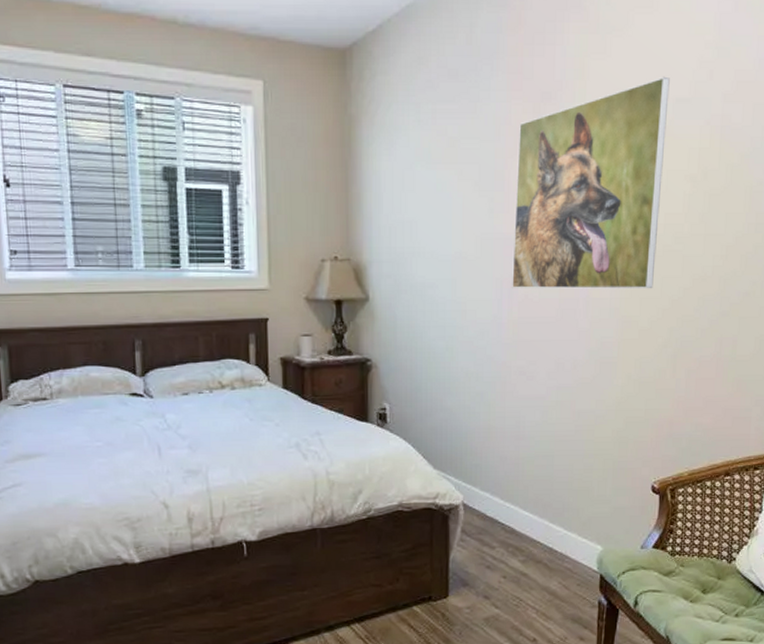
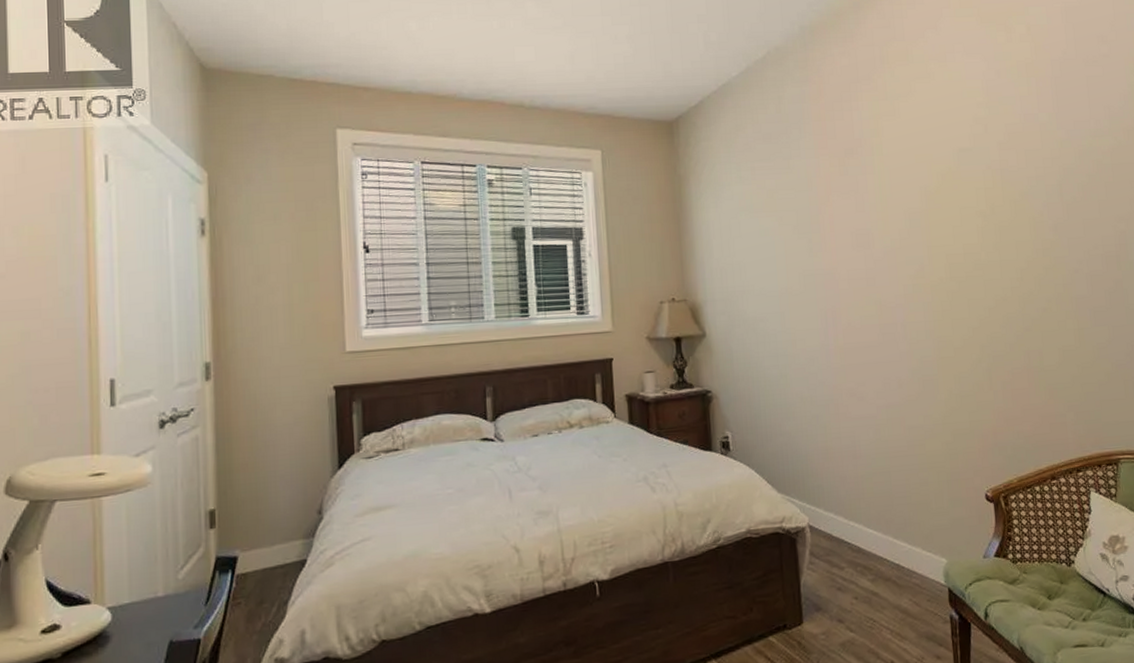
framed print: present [512,76,670,289] -> none [828,131,962,317]

